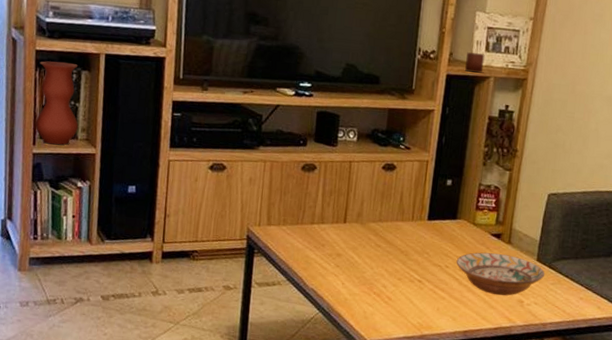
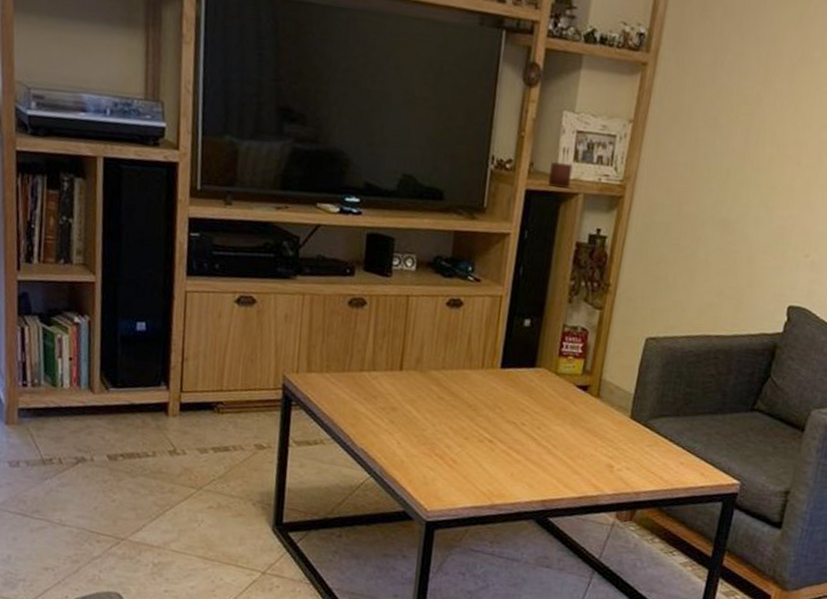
vase: present [34,61,79,145] -> none [18,164,73,271]
decorative bowl: present [456,252,545,296] -> none [534,407,640,459]

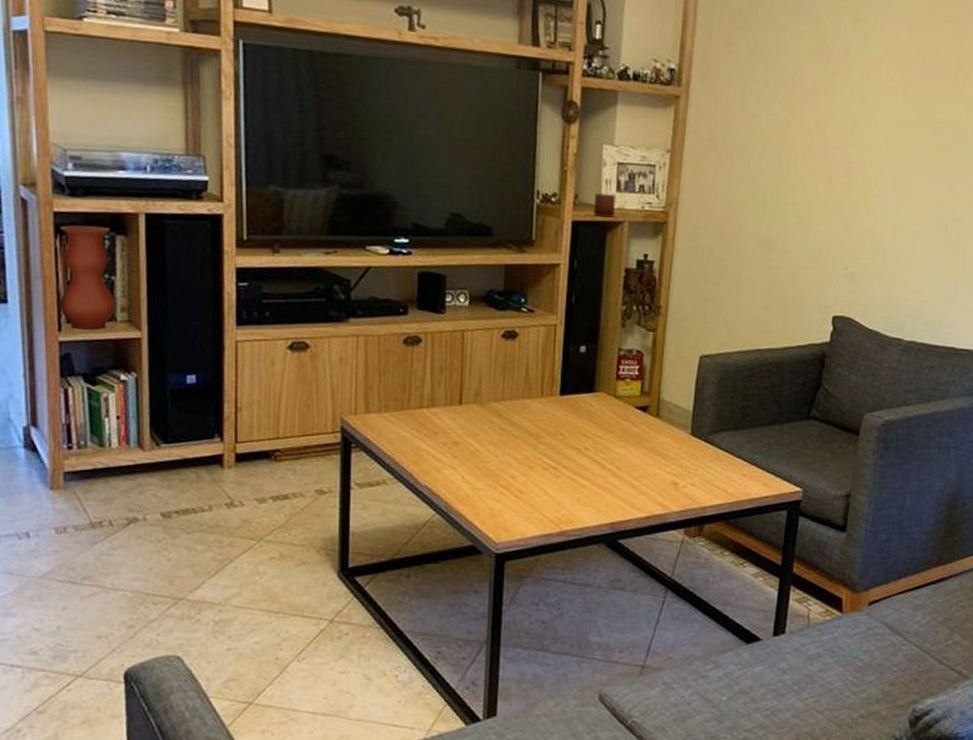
vase: none [18,164,73,271] -> present [58,225,117,330]

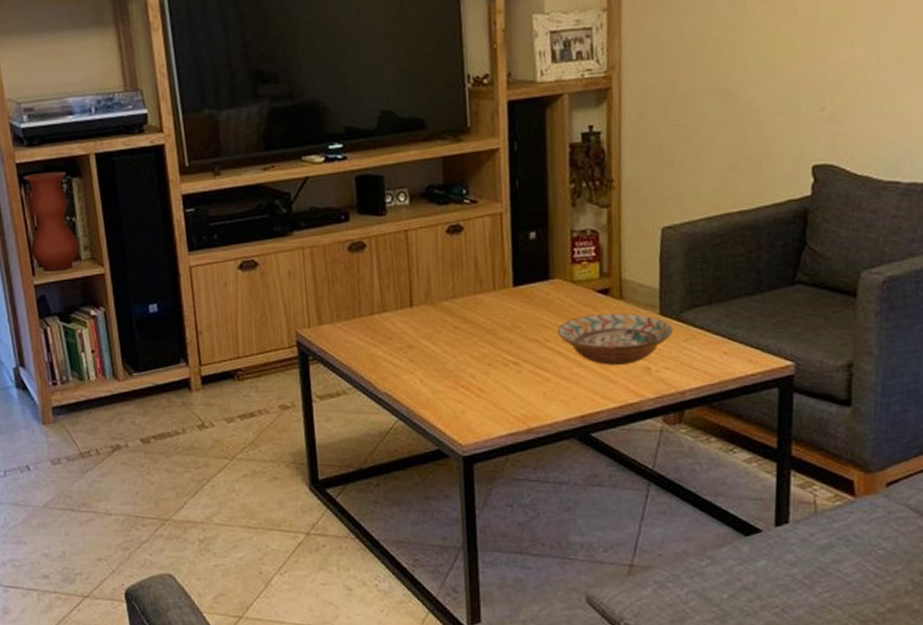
candle: present [594,189,616,218] -> none [529,62,553,93]
decorative bowl: none [596,429,702,478] -> present [557,313,674,365]

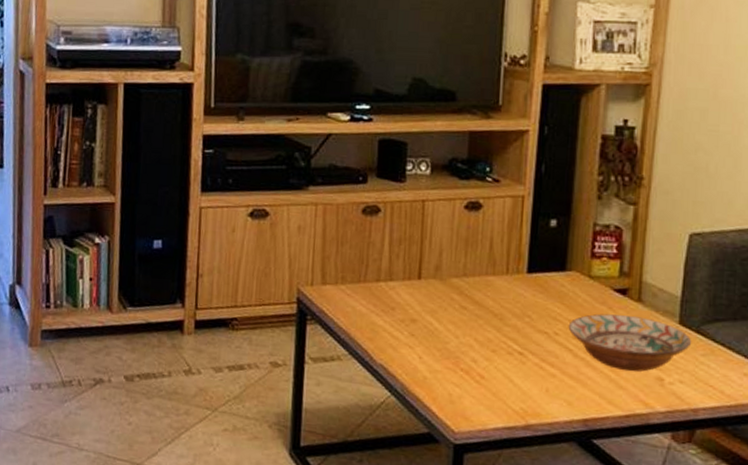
vase: present [23,171,80,272] -> none [45,95,95,194]

